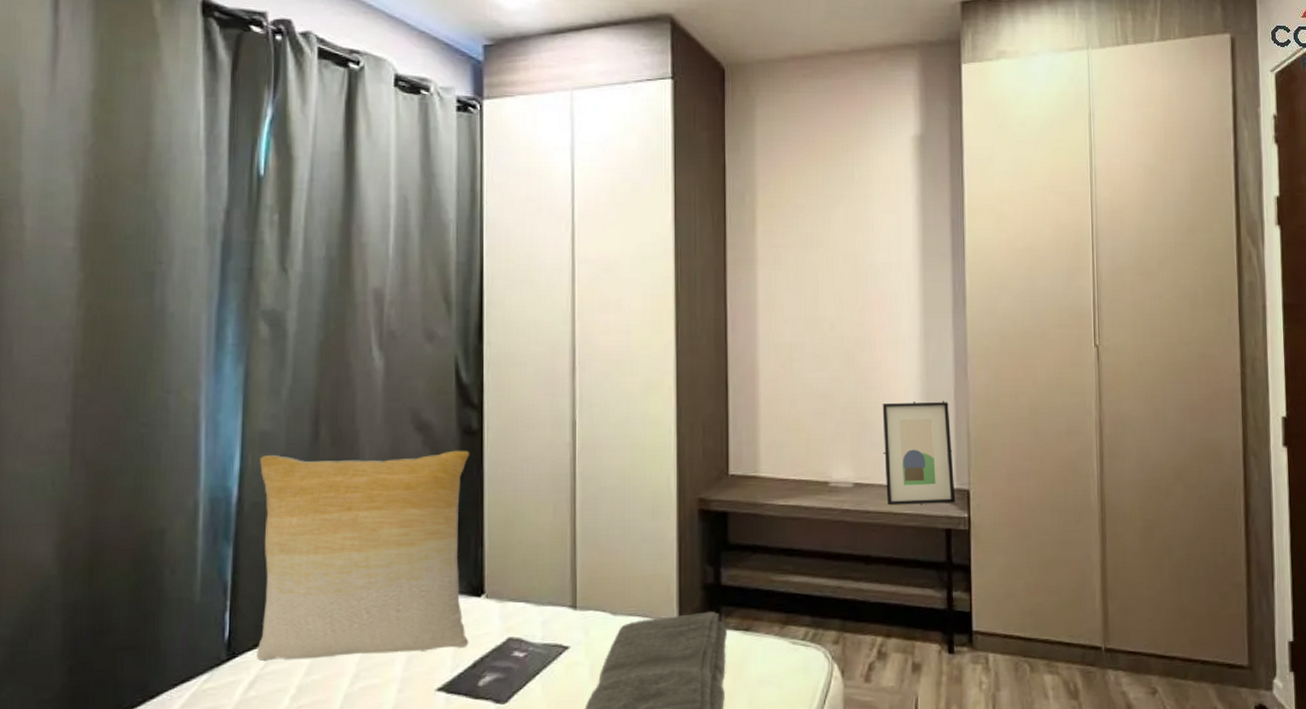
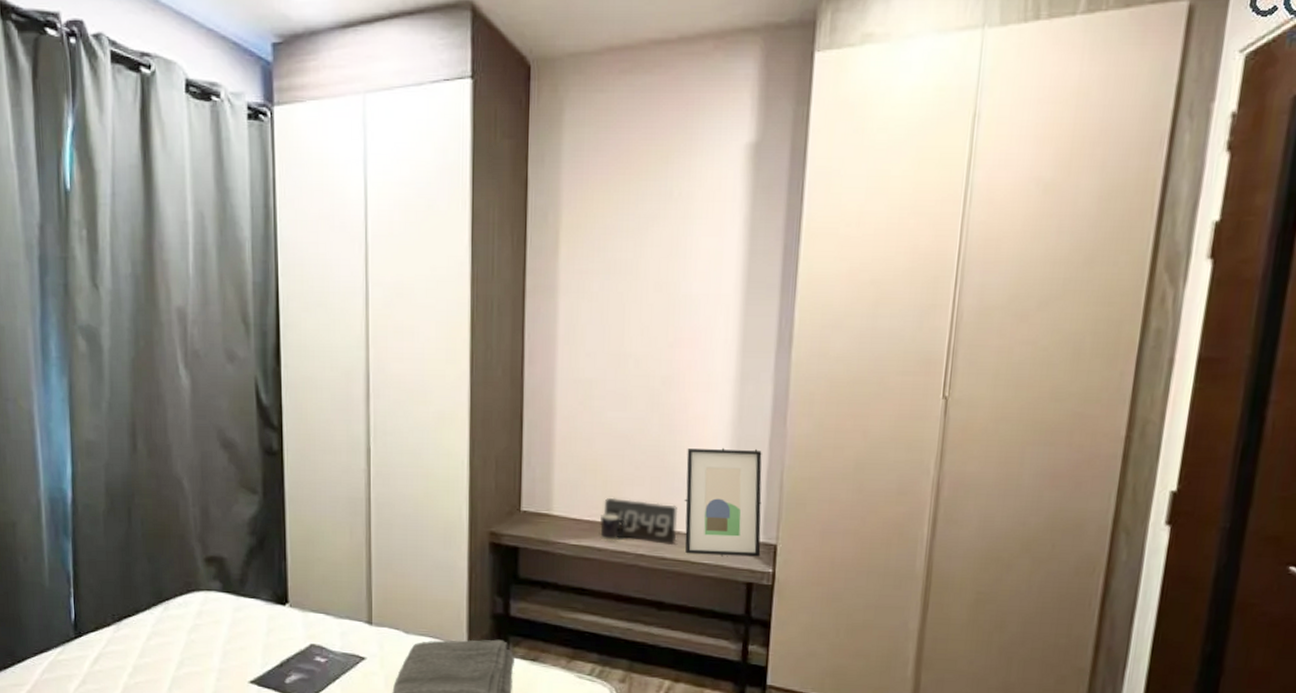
pillow: present [256,450,470,661] -> none [88,462,276,649]
mug: none [806,471,830,499] -> present [600,514,626,542]
alarm clock: none [808,455,879,499] -> present [603,497,677,546]

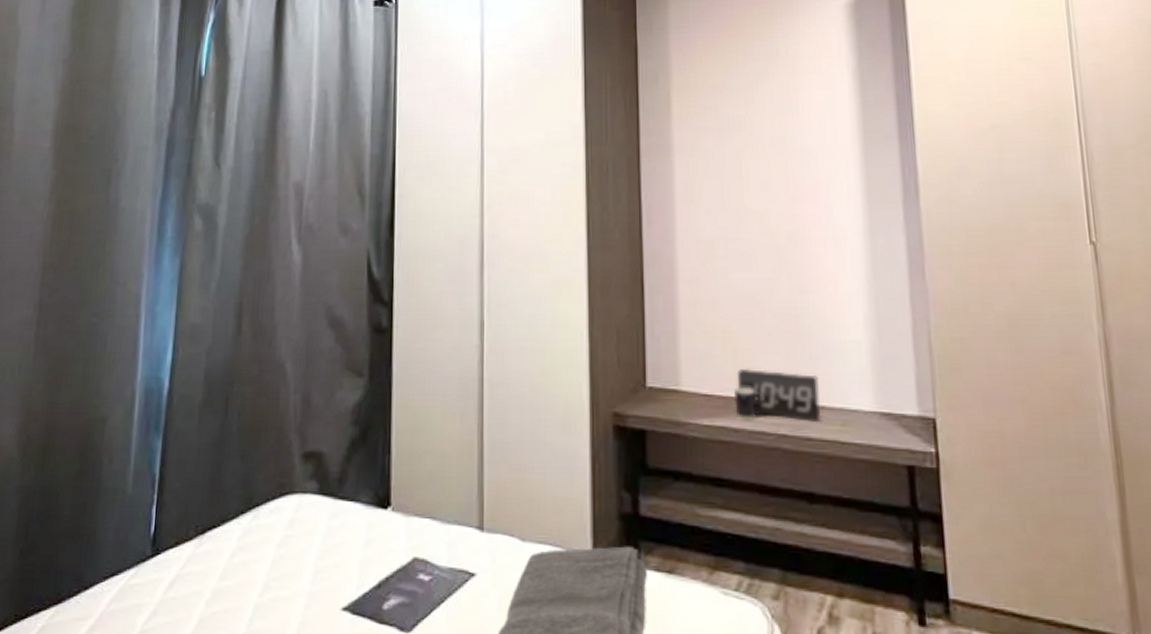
picture frame: present [684,447,762,557] -> none [822,306,919,435]

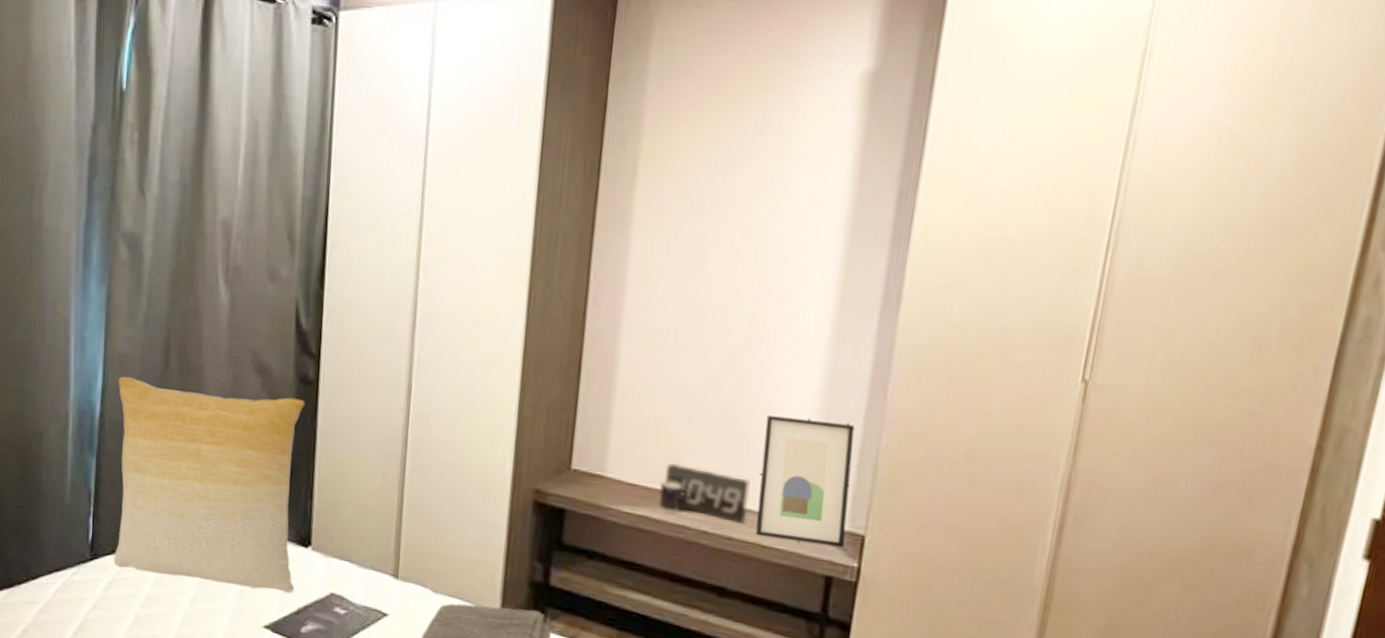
pillow: none [177,347,380,565] -> present [113,376,305,593]
picture frame: none [822,306,919,435] -> present [755,415,855,548]

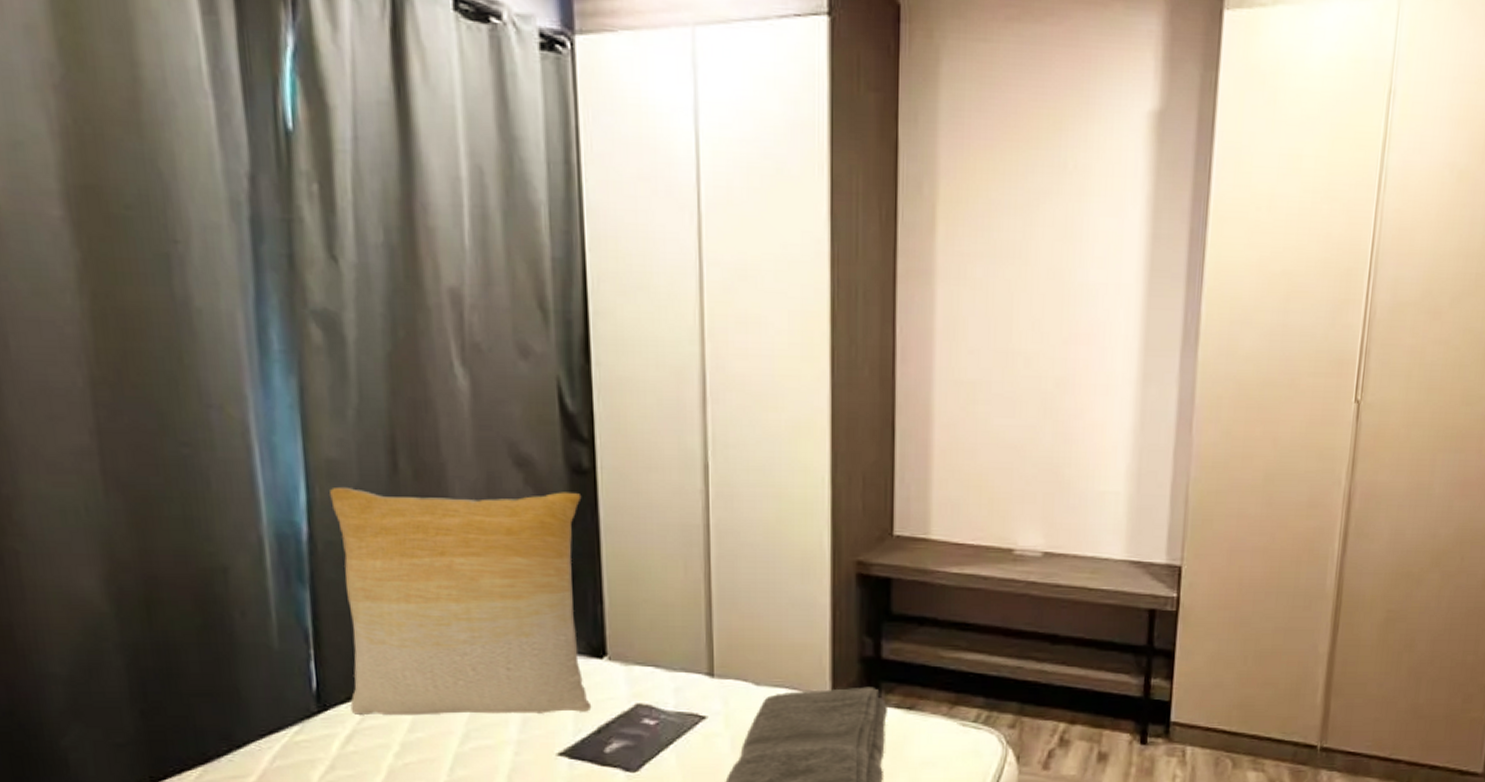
mug: present [658,481,689,514] -> none [986,536,1015,569]
alarm clock: present [664,463,750,525] -> none [990,517,1073,571]
picture frame: present [755,415,855,548] -> none [1081,458,1166,582]

